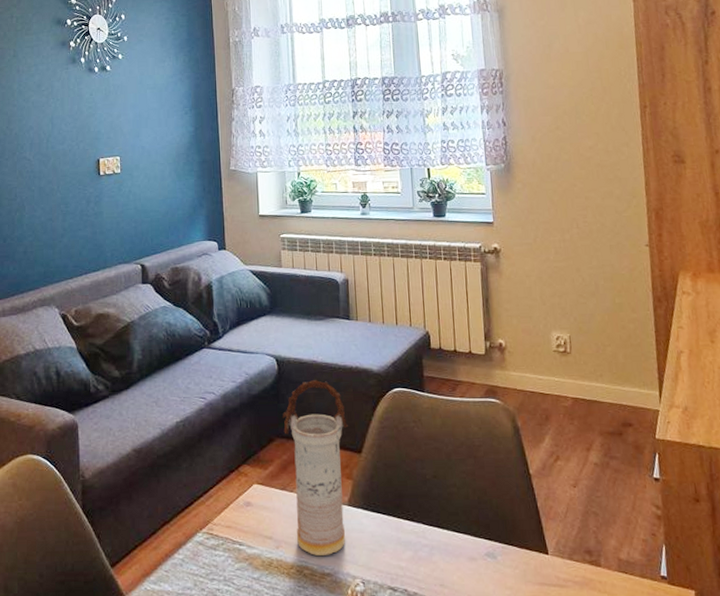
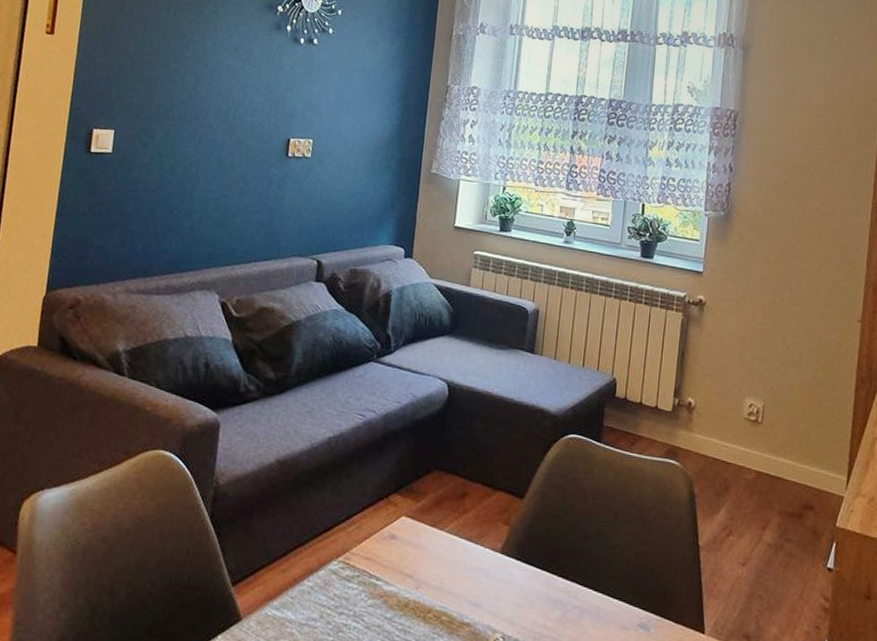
vase: present [283,379,348,556] -> none [439,412,514,604]

